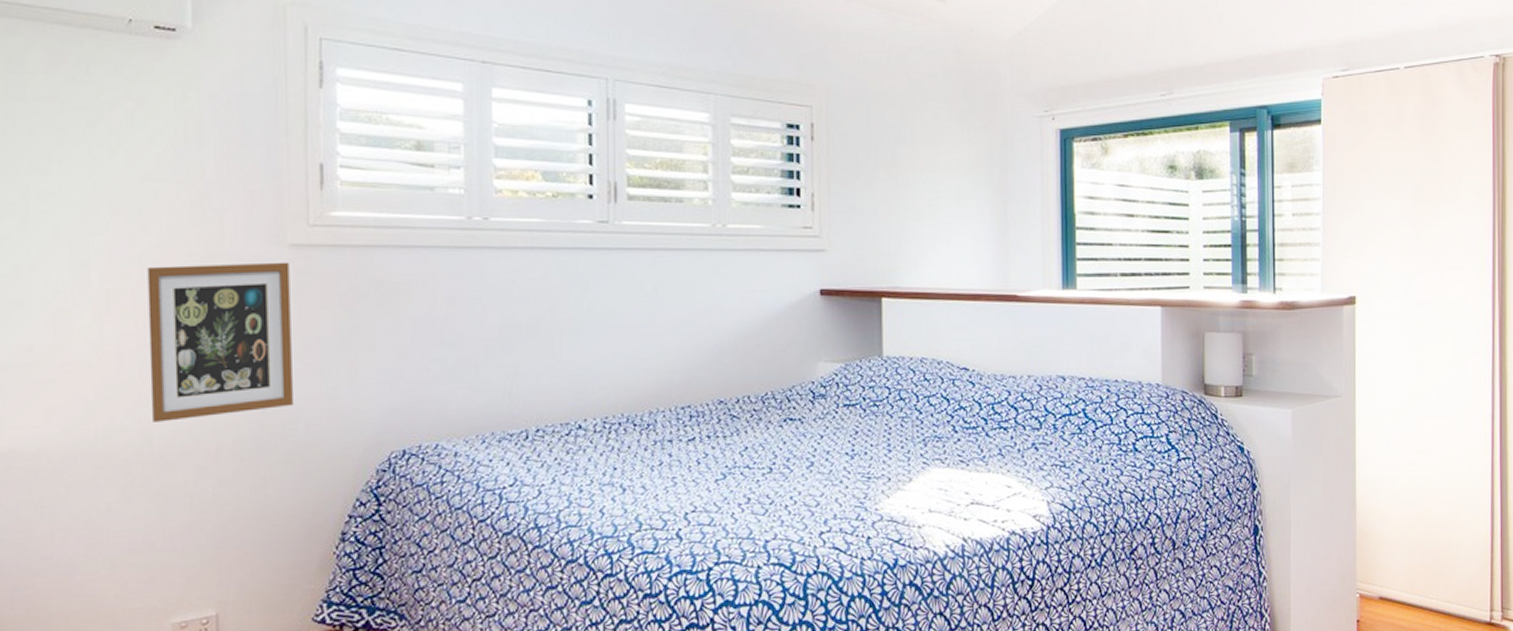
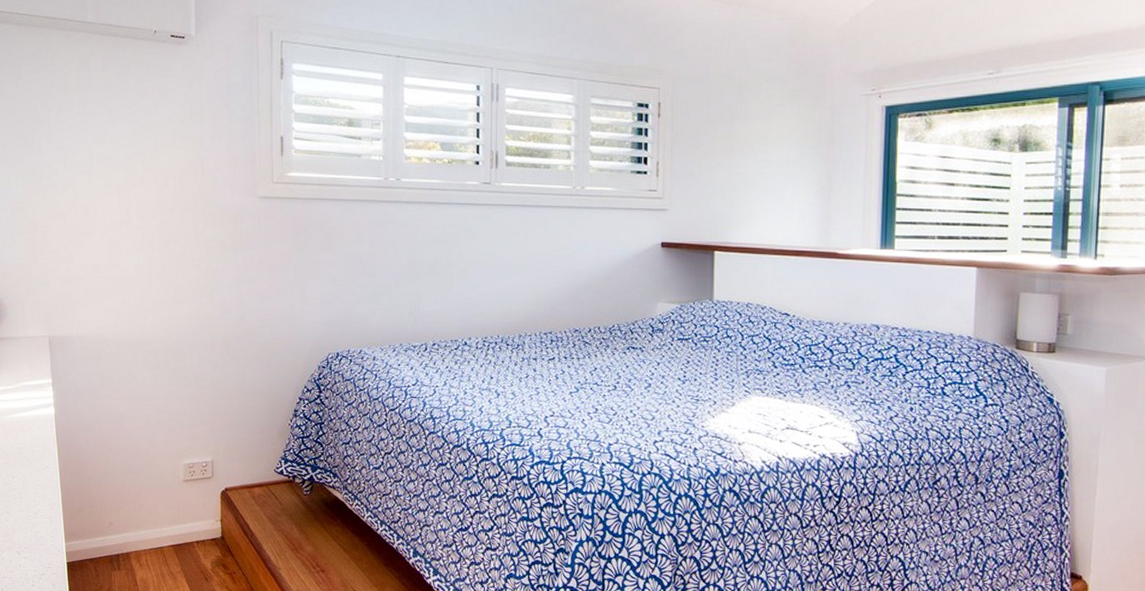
picture frame: present [147,262,293,422] -> none [167,209,262,322]

